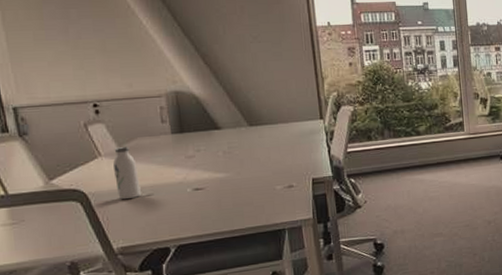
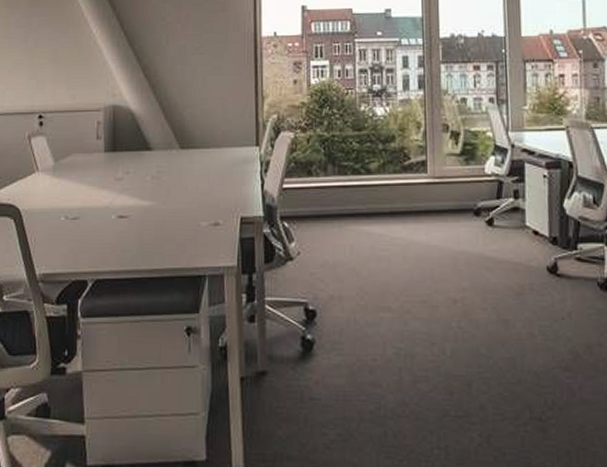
water bottle: present [113,147,141,200] -> none [47,163,69,221]

